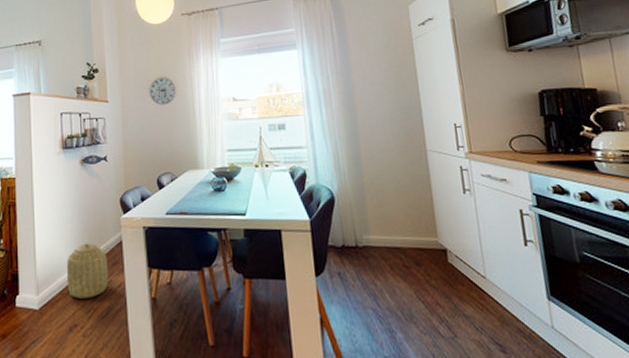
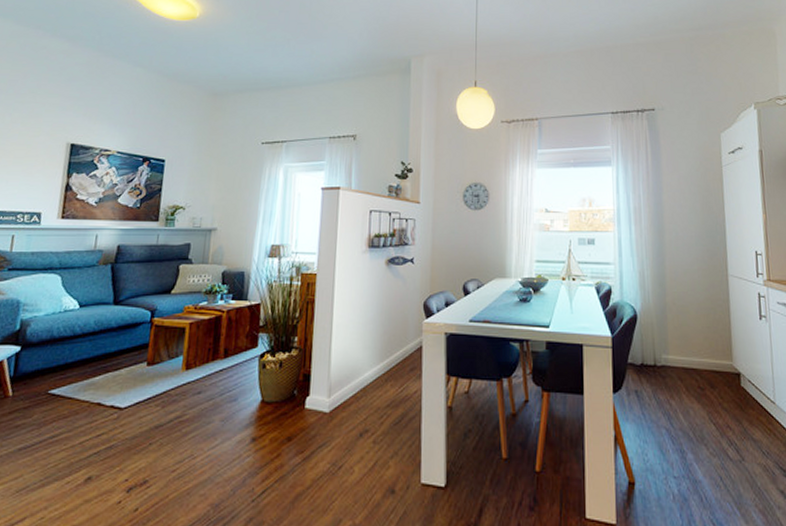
basket: present [66,243,109,299] -> none [361,346,406,403]

